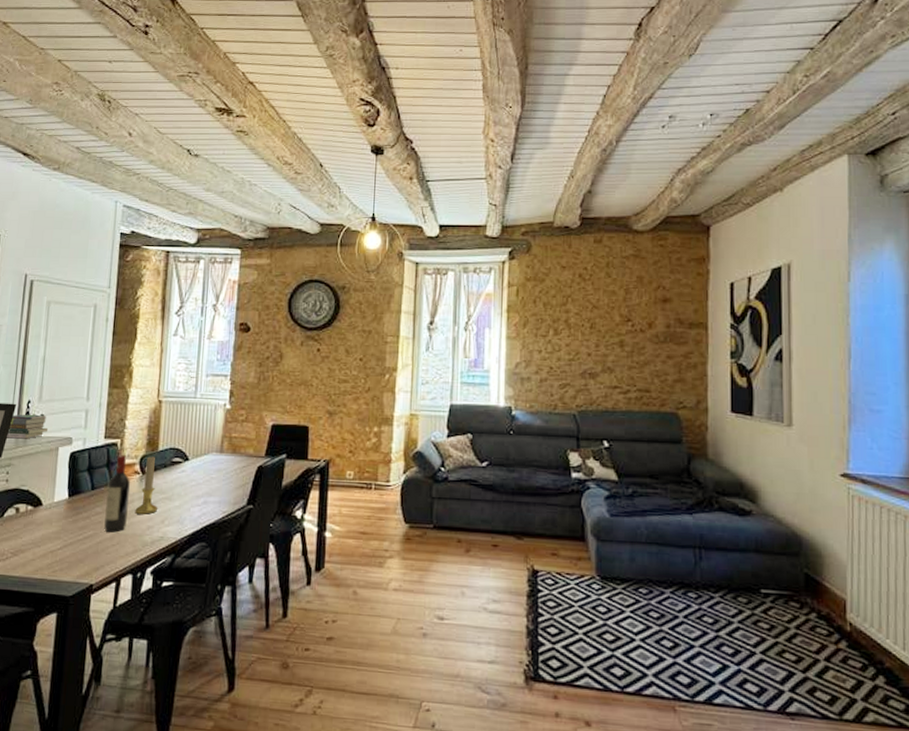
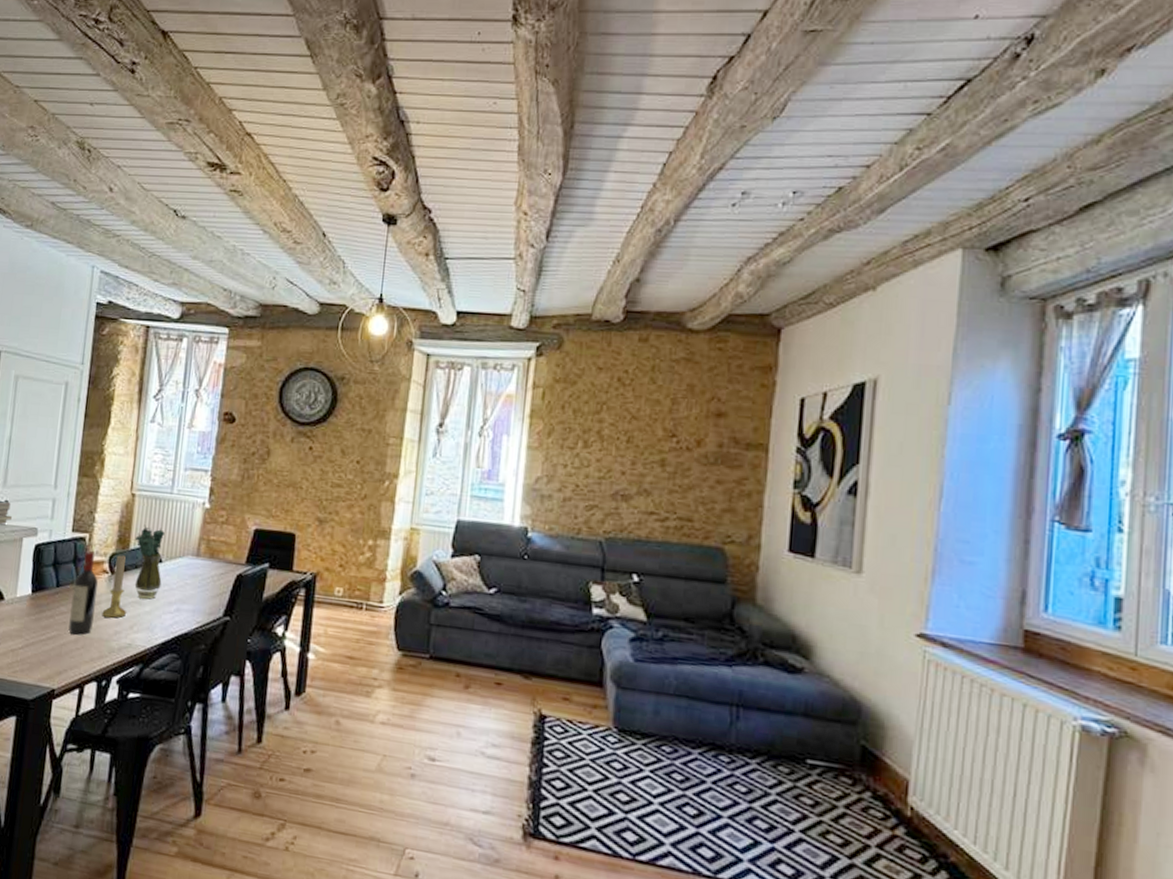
vase: none [164,427,190,495] -> present [134,525,165,600]

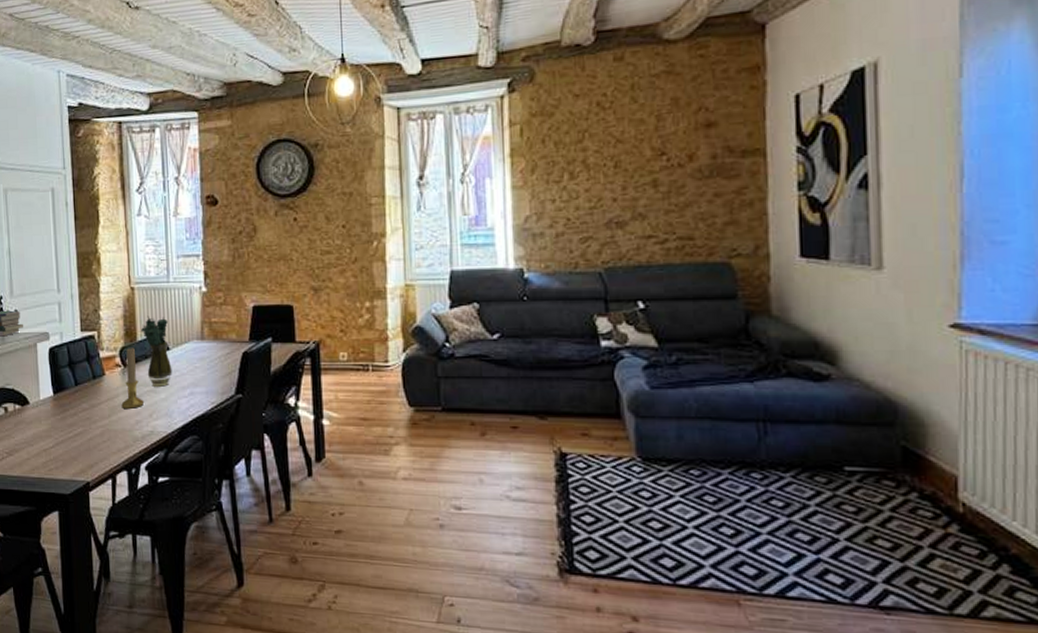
wine bottle: present [68,551,98,635] -> none [91,348,115,428]

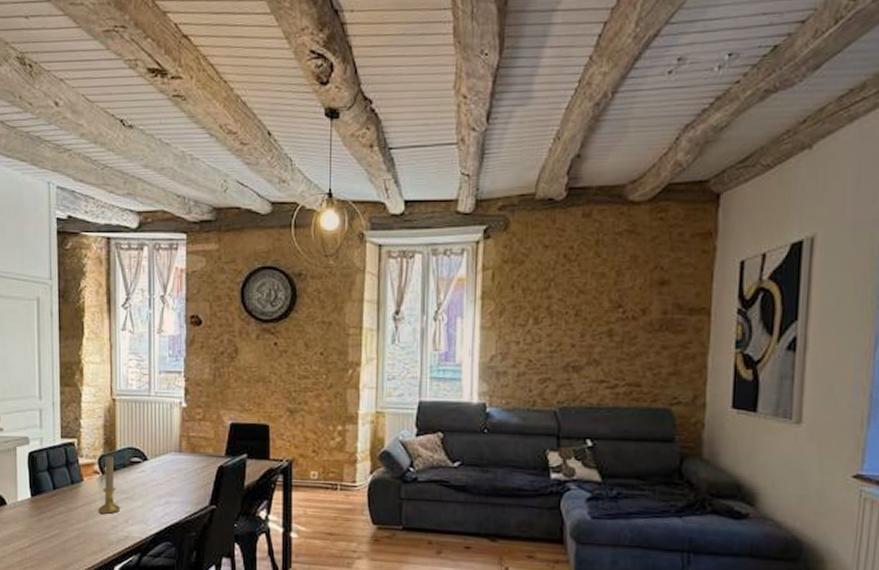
vase: present [141,316,173,387] -> none [121,427,149,495]

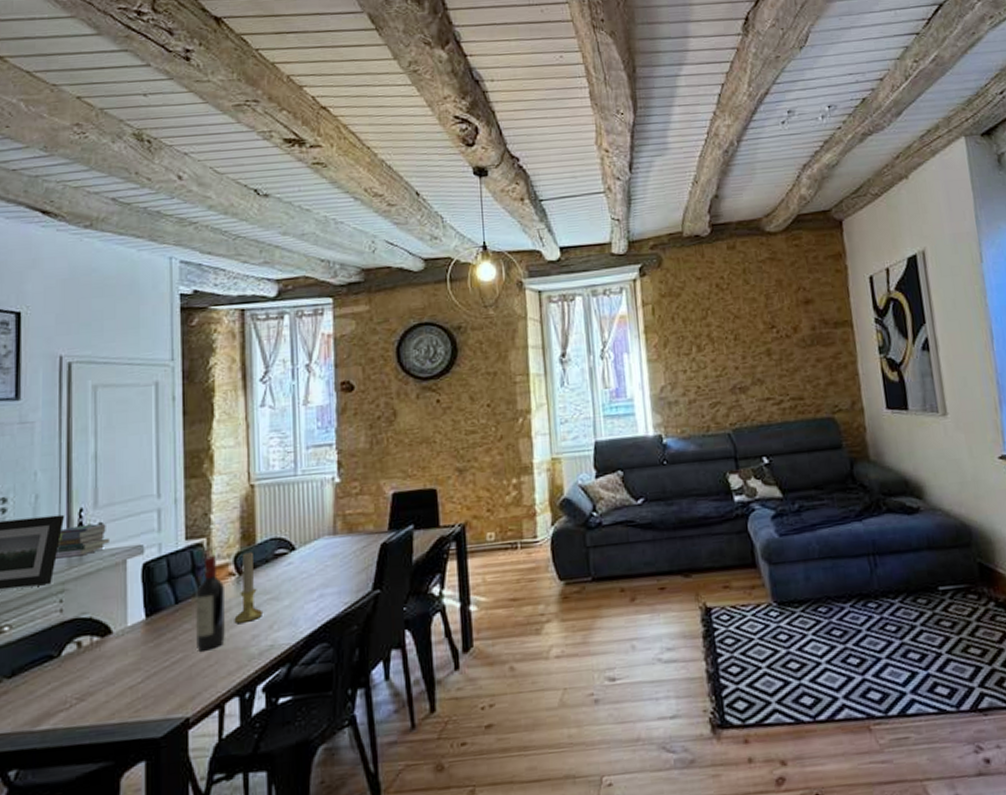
wine bottle: none [69,455,91,531] -> present [196,556,225,651]

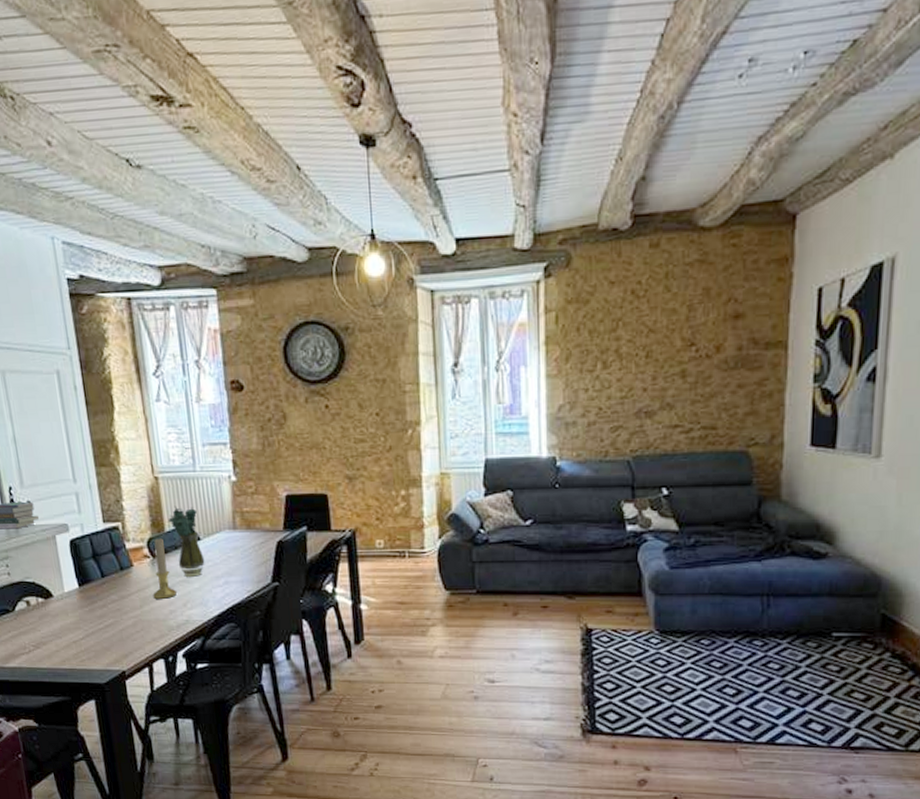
wine bottle: present [196,556,225,651] -> none [118,539,147,619]
vase: none [262,514,299,593] -> present [169,506,205,577]

